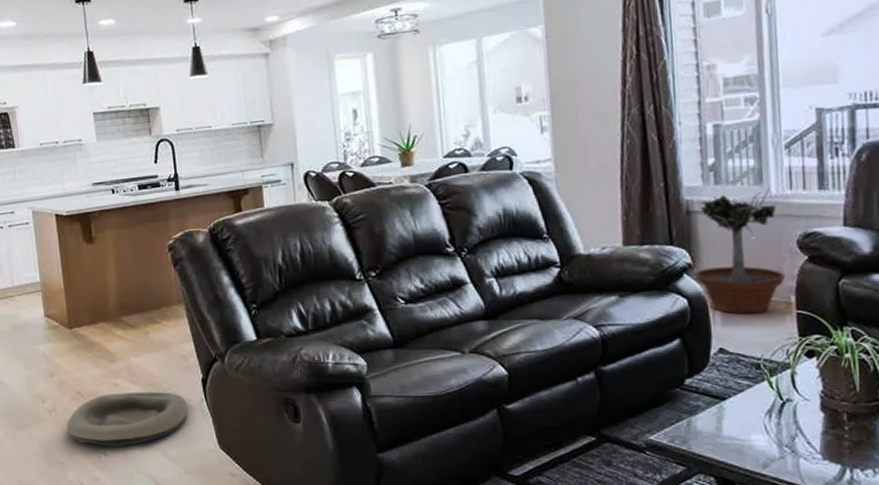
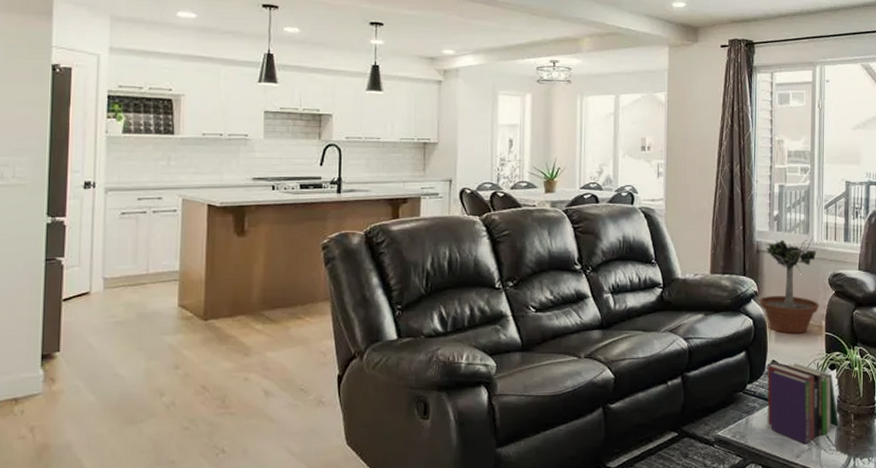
dog bed: present [66,391,189,447] -> none [183,387,320,443]
books: none [713,350,826,451] -> present [768,362,839,444]

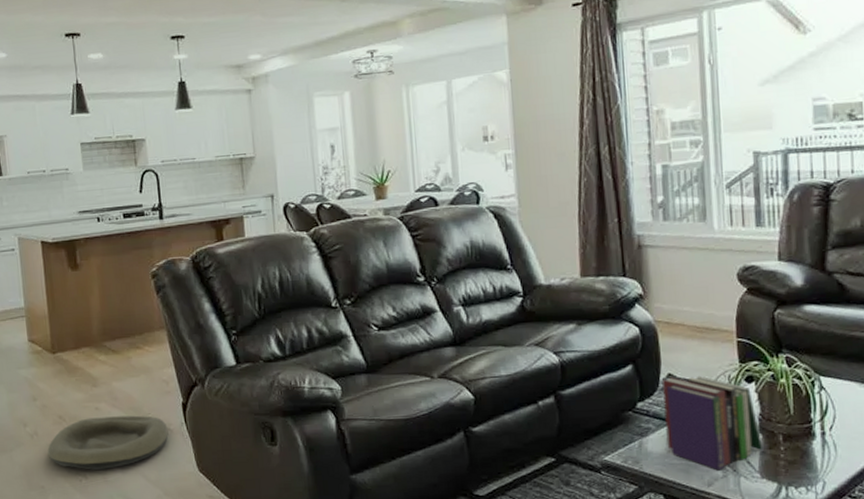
dog bed: none [183,387,320,443] -> present [47,415,169,470]
potted tree: present [759,237,820,334] -> none [645,224,728,342]

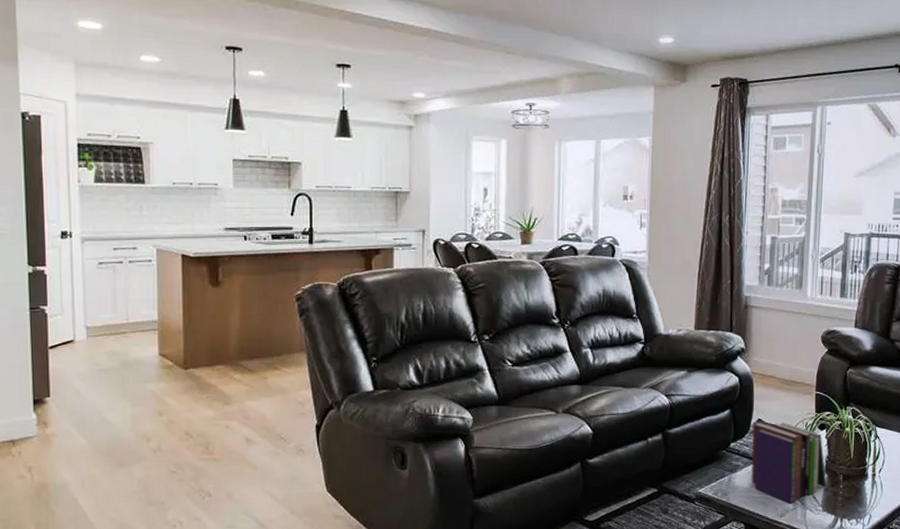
dog bed: present [47,415,169,470] -> none [170,435,300,487]

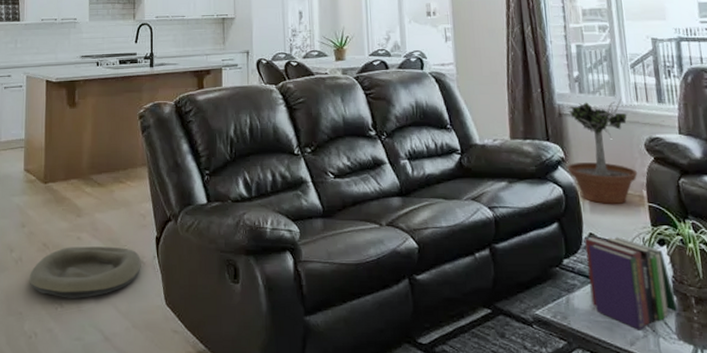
dog bed: none [170,435,300,487] -> present [29,246,141,298]
potted tree: none [746,292,811,392] -> present [567,99,638,204]

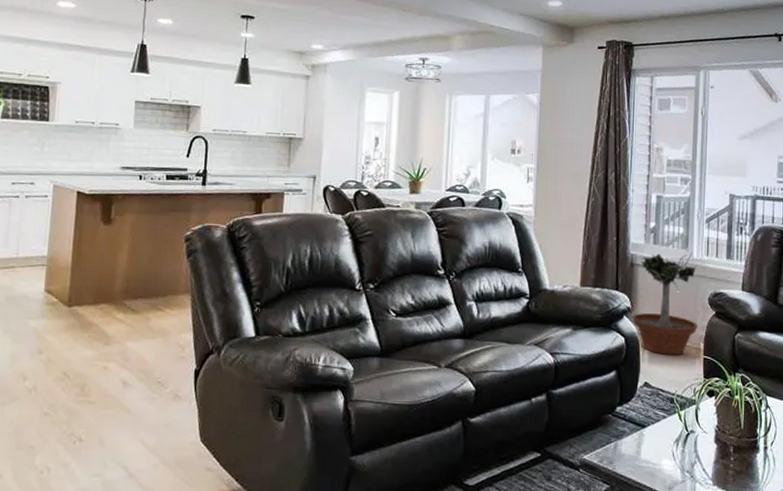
dog bed: present [29,246,141,298] -> none [43,377,176,432]
books: present [585,236,678,330] -> none [638,385,717,476]

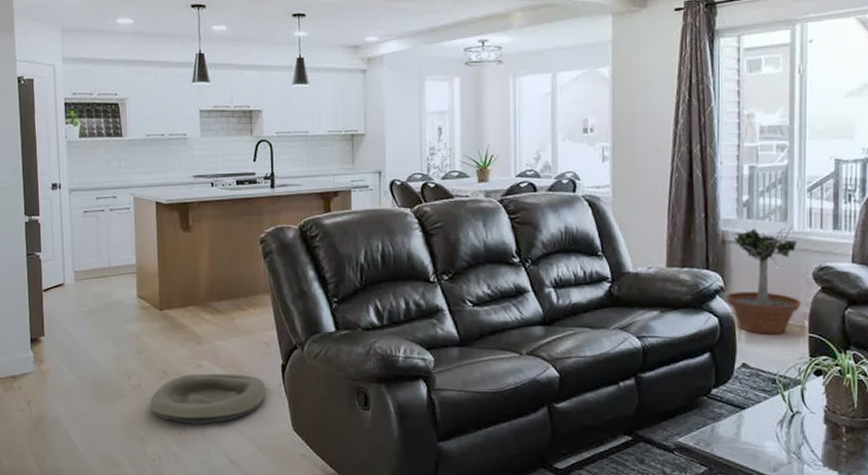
dog bed: none [43,377,176,432] -> present [149,374,267,424]

